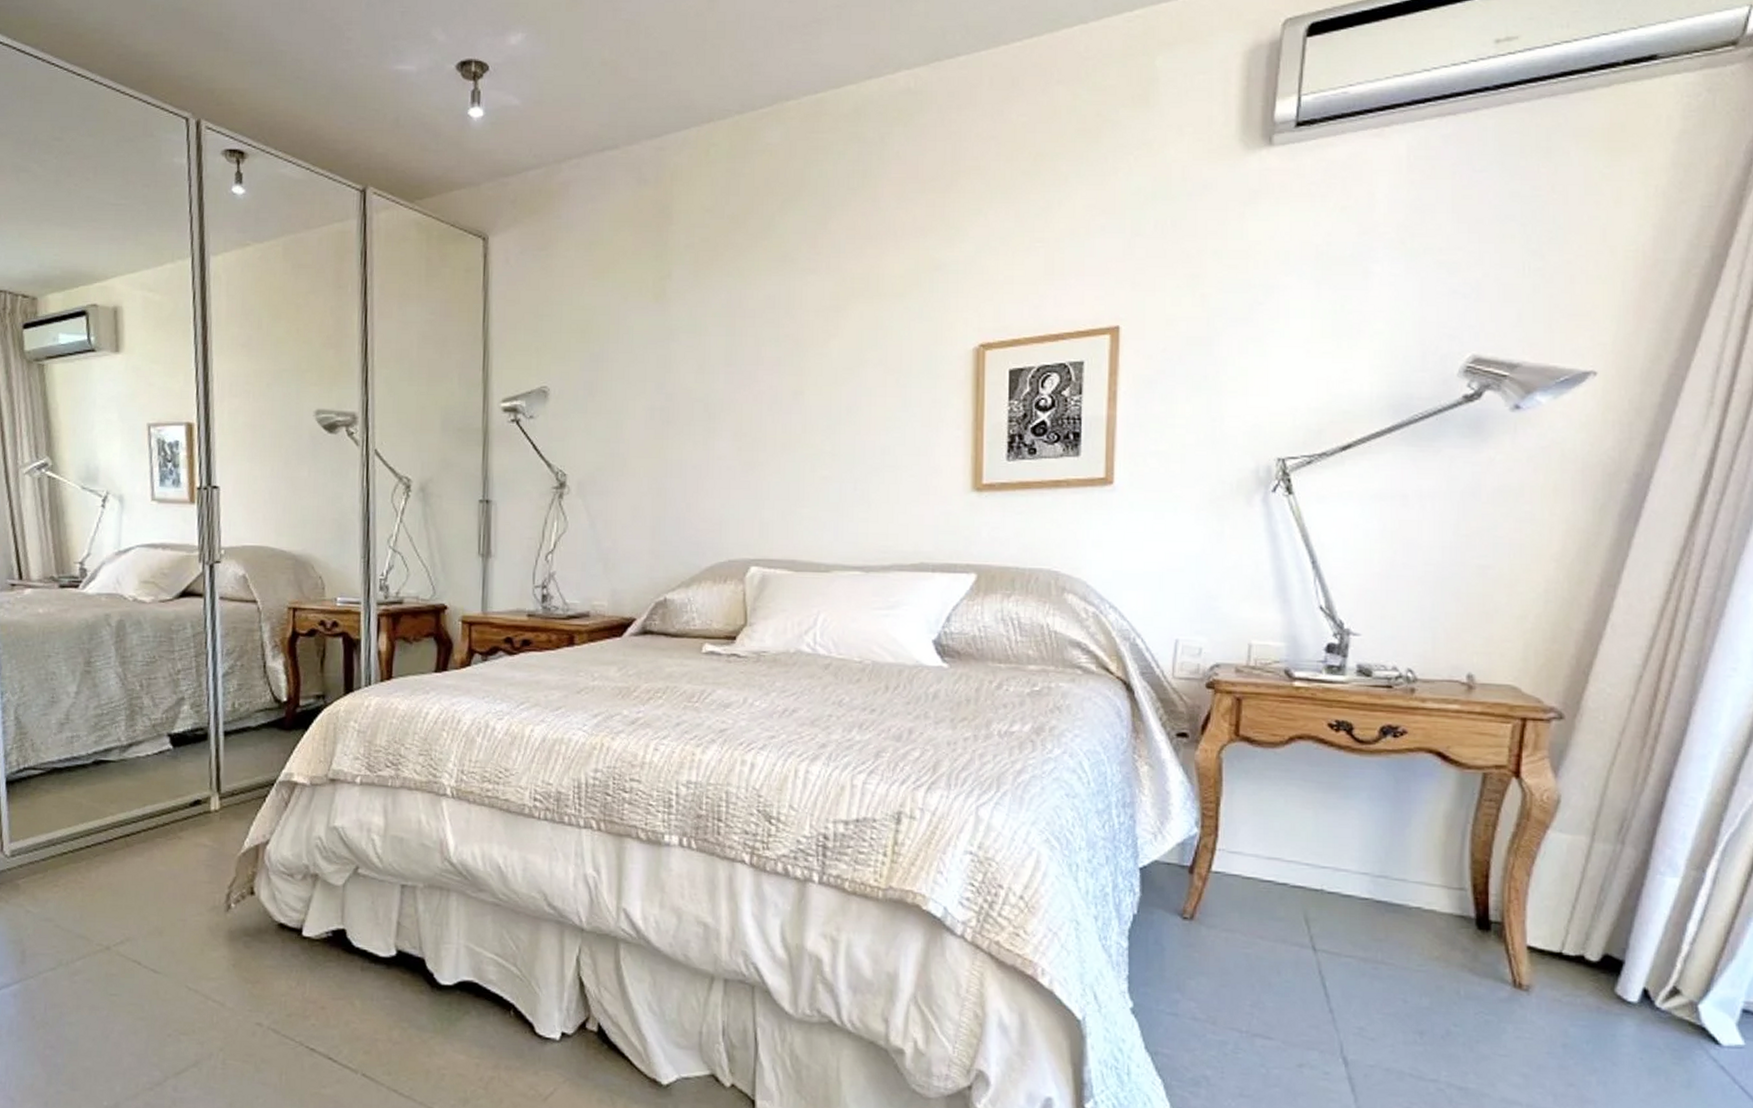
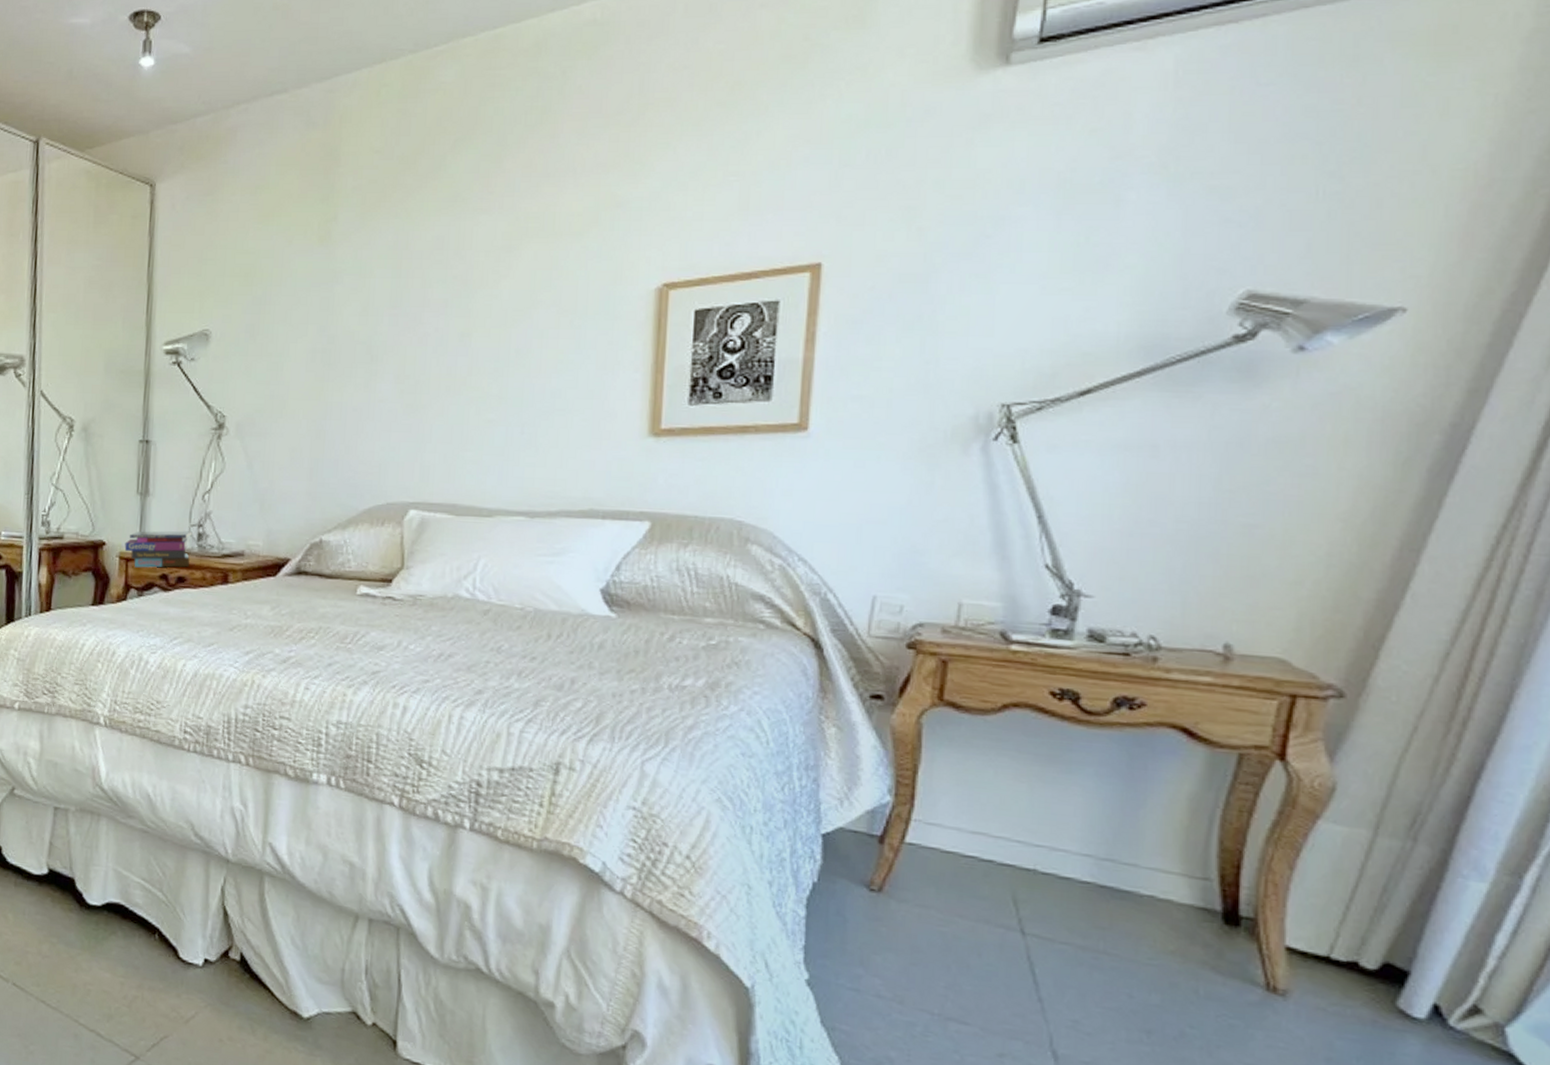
books: none [467,592,537,632] -> present [124,531,193,568]

